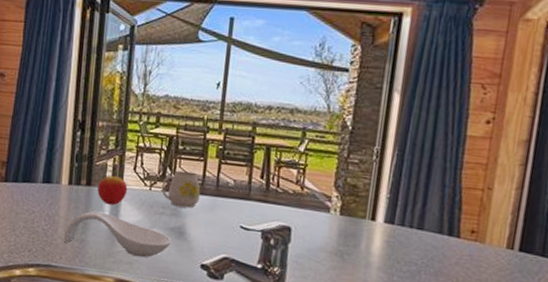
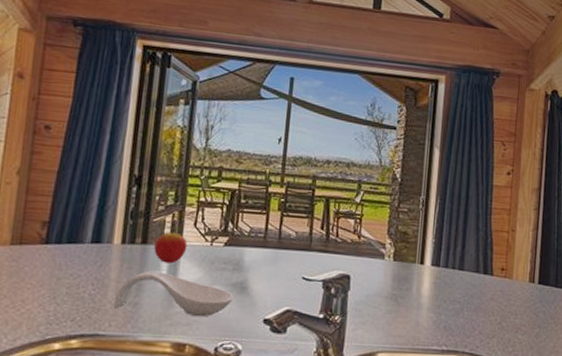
mug: present [161,170,201,208] -> none [223,224,263,262]

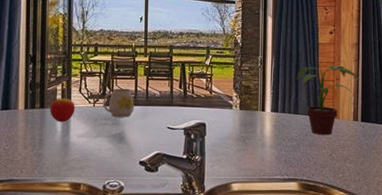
spoon rest: present [113,271,234,317] -> none [23,128,115,162]
mug: none [223,224,263,262] -> present [103,88,134,117]
potted plant: none [464,213,539,299] -> present [297,65,360,135]

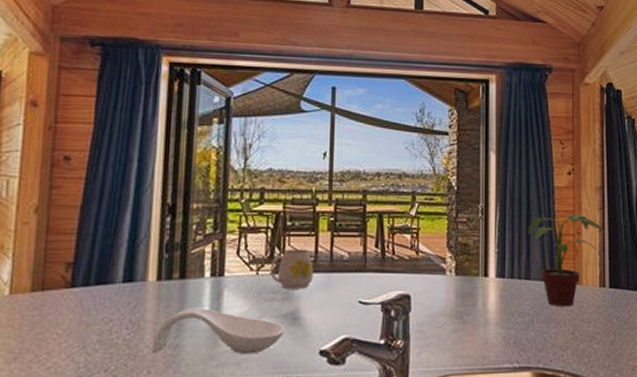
spoon rest: none [23,128,115,162] -> present [151,307,286,355]
apple: present [50,93,75,122] -> none [194,256,231,298]

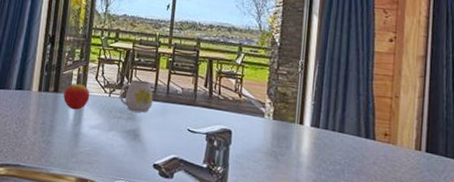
spoon rest: present [151,307,286,355] -> none [31,115,128,158]
apple: none [194,256,231,298] -> present [63,79,90,110]
potted plant: present [528,215,606,307] -> none [345,78,426,163]

